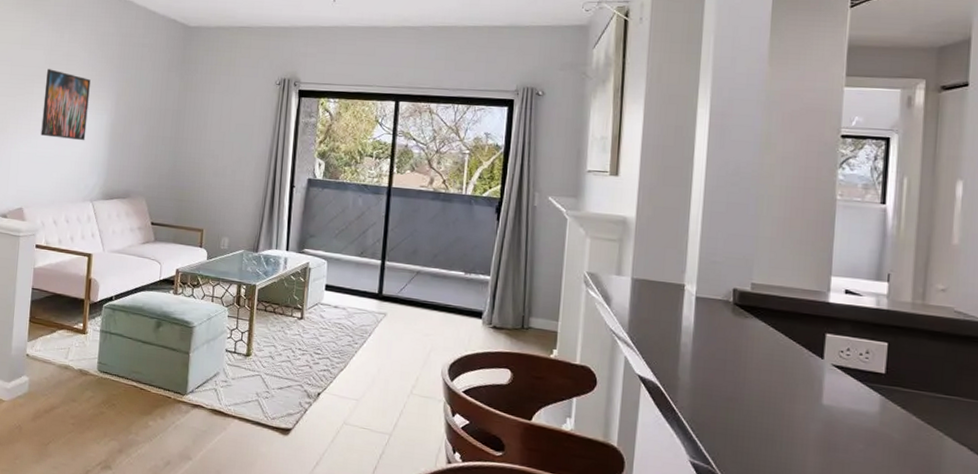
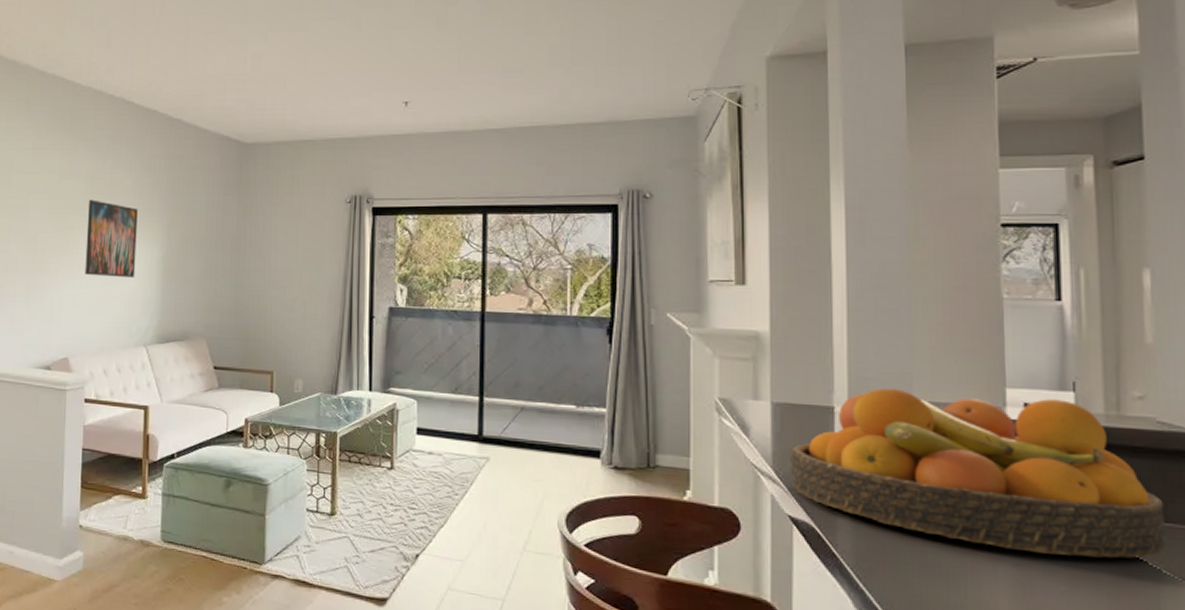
fruit bowl: none [643,271,953,424] -> present [790,388,1166,559]

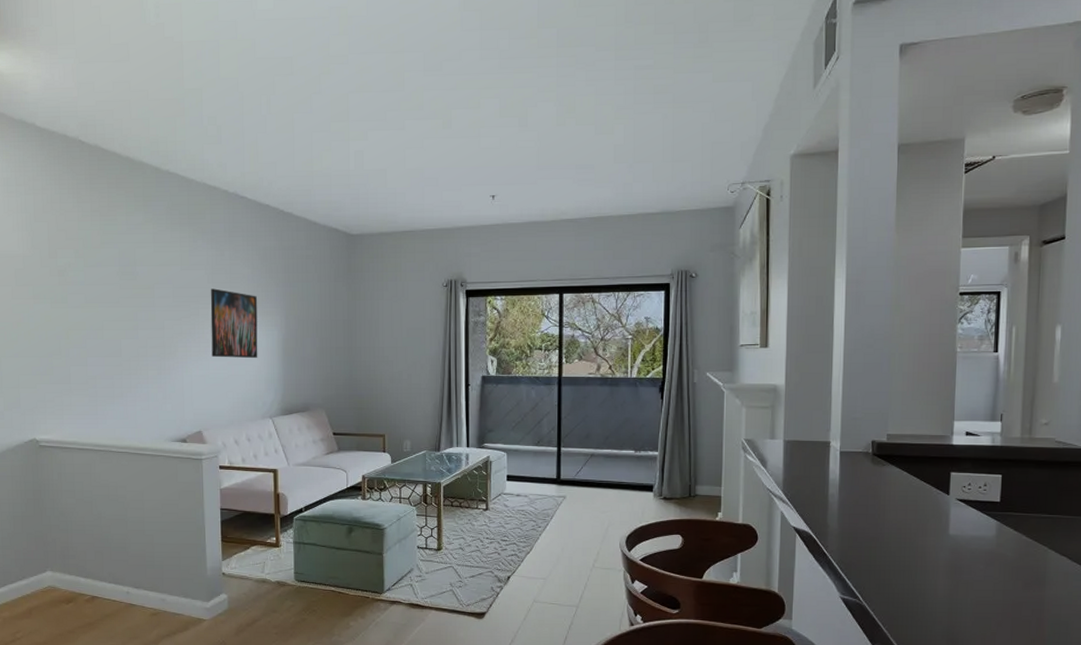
fruit bowl: present [790,388,1166,559] -> none [796,426,1055,543]

